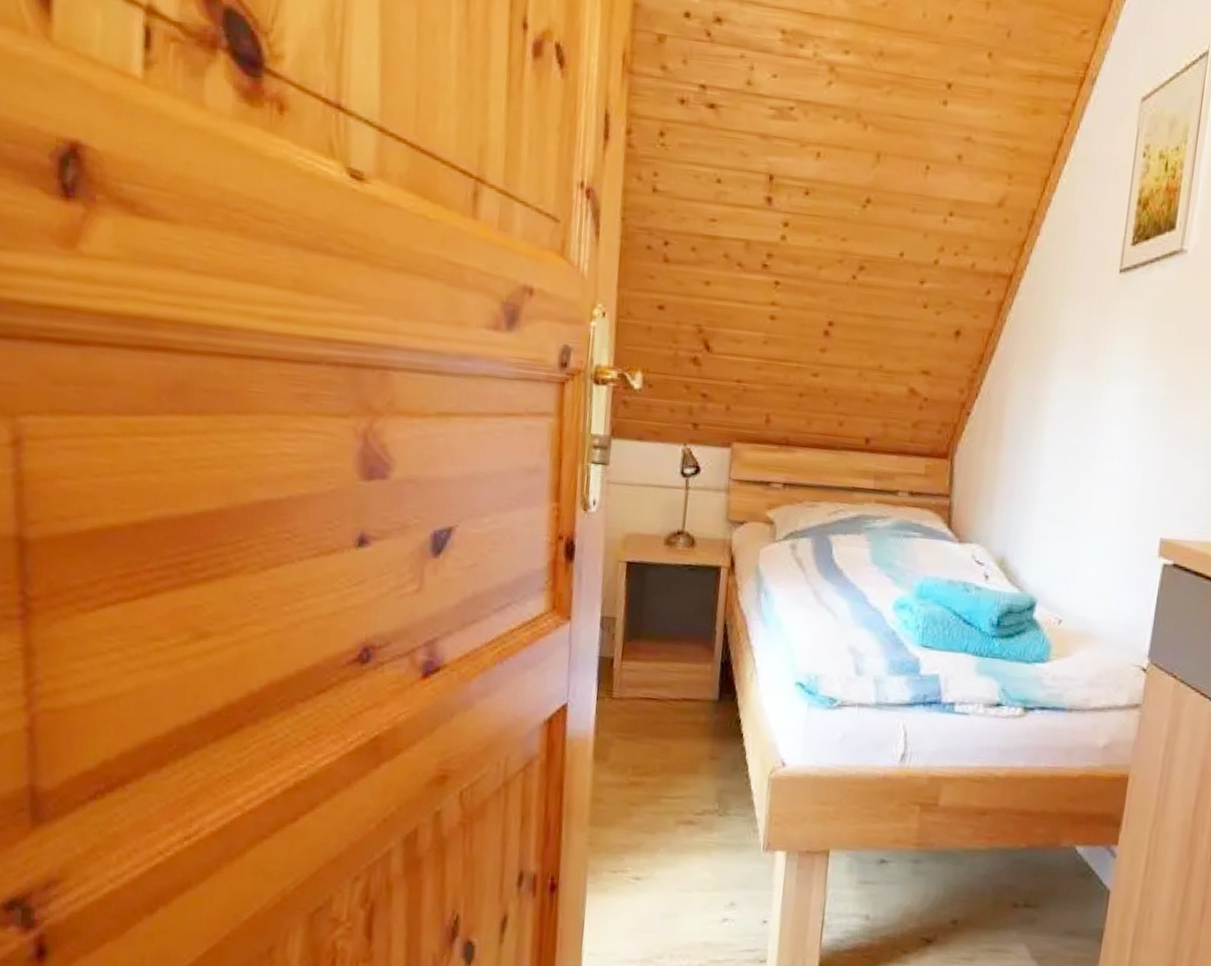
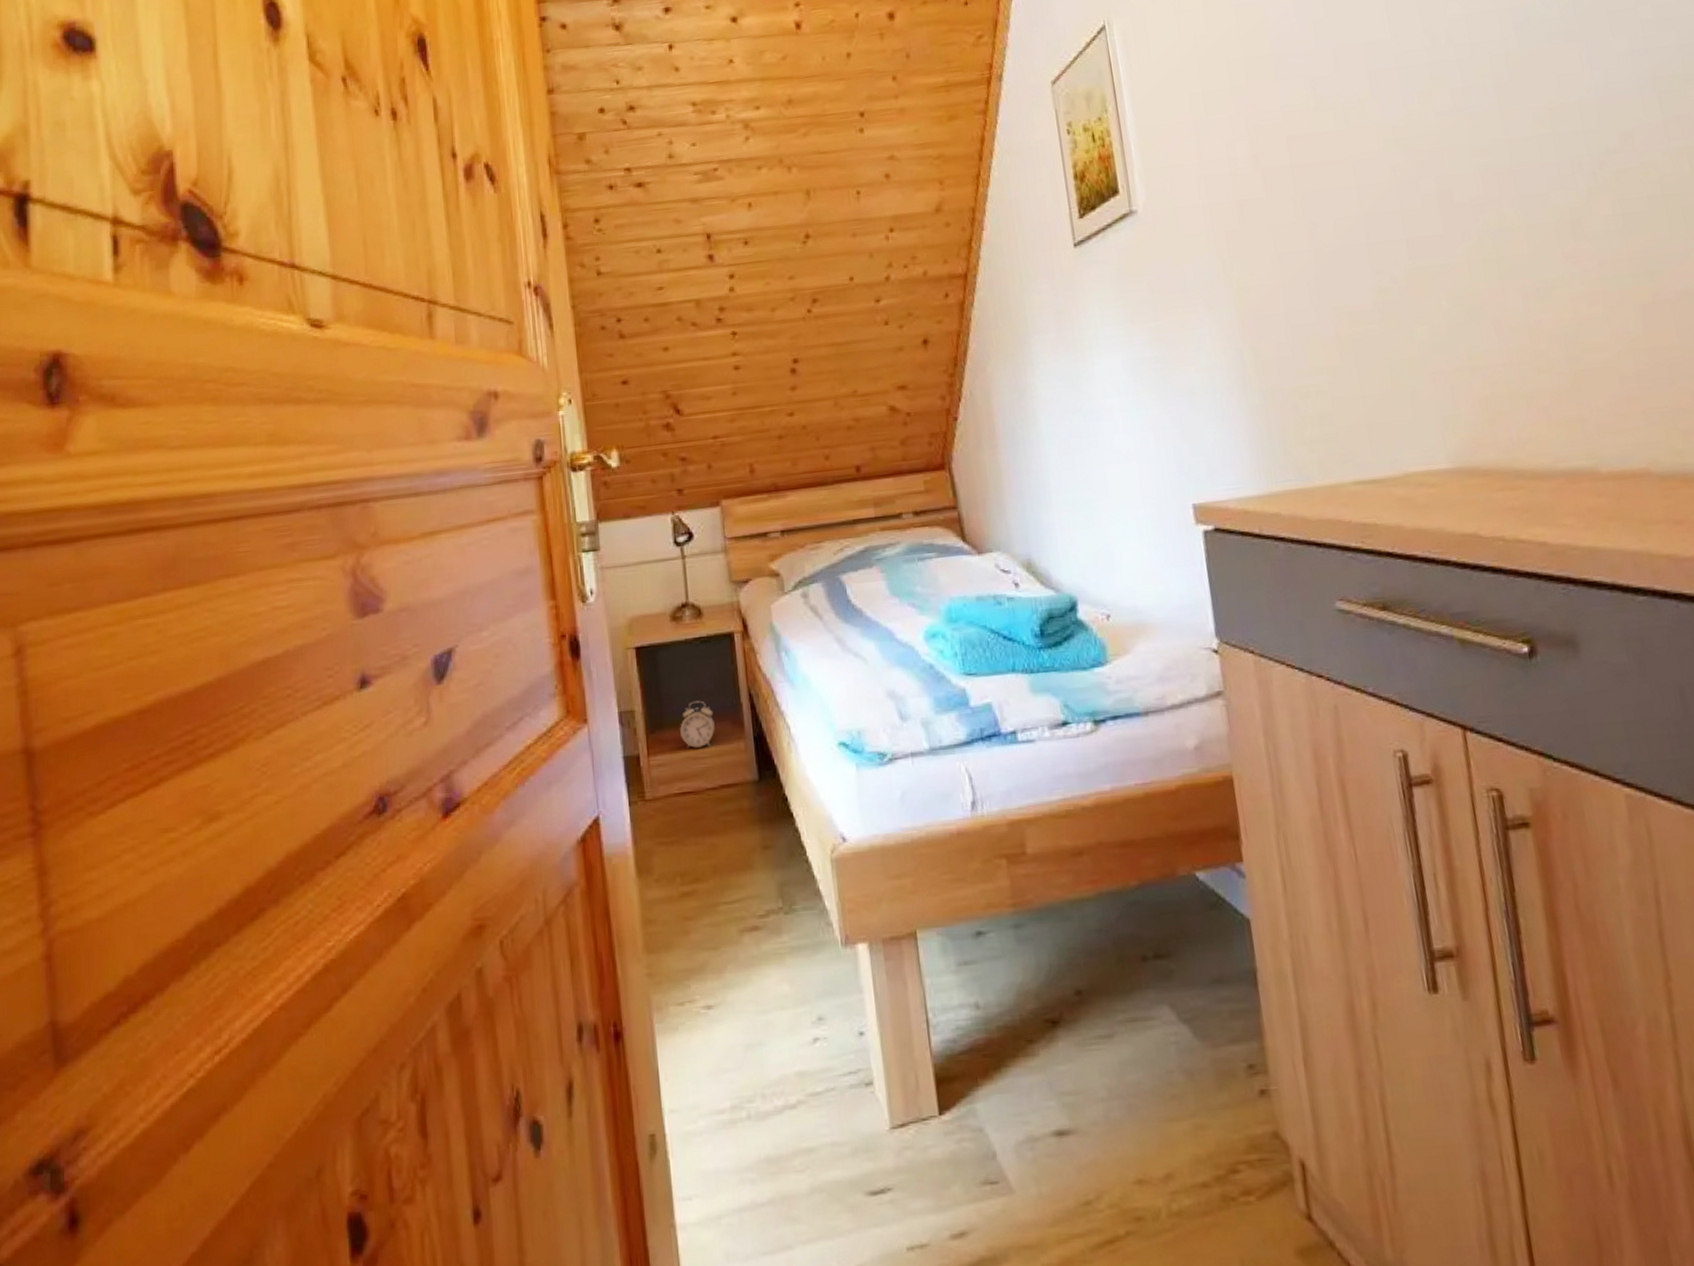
alarm clock: none [655,620,689,663] -> present [680,700,716,748]

